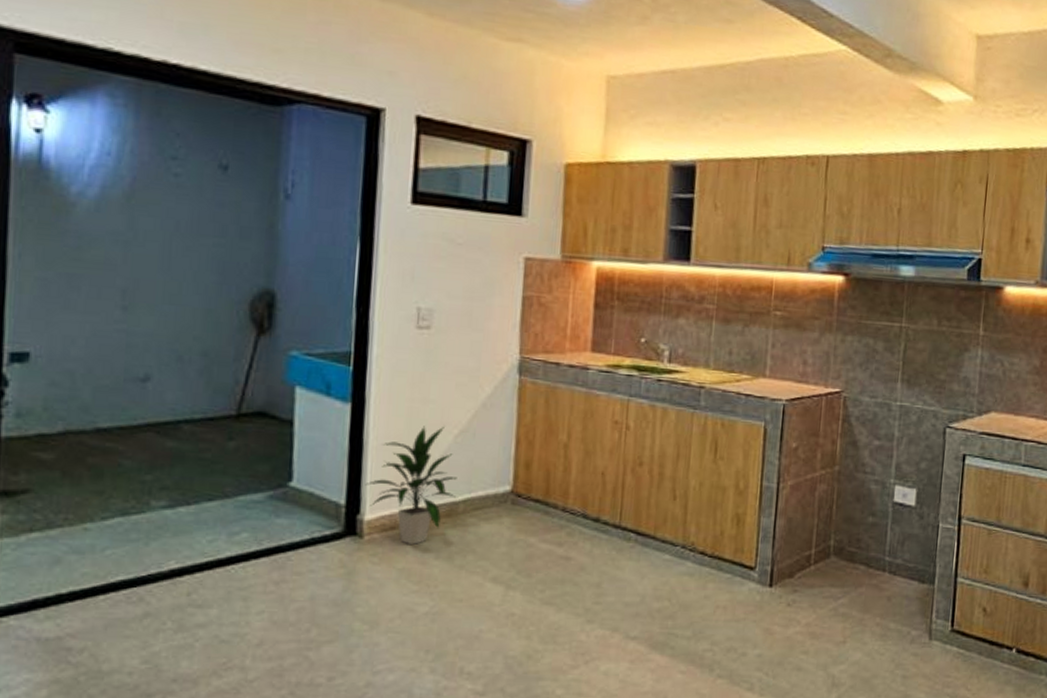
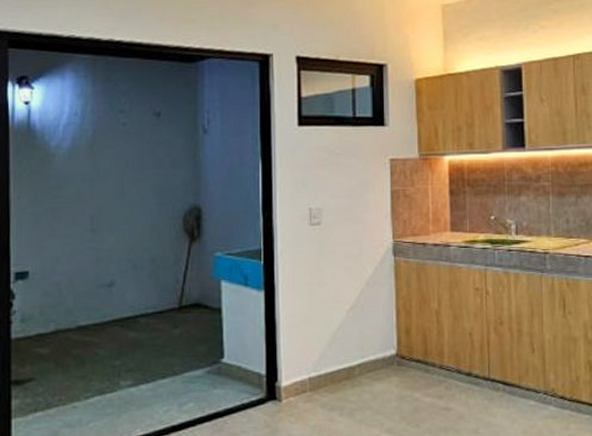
indoor plant: present [365,426,457,545] -> none [280,303,352,405]

